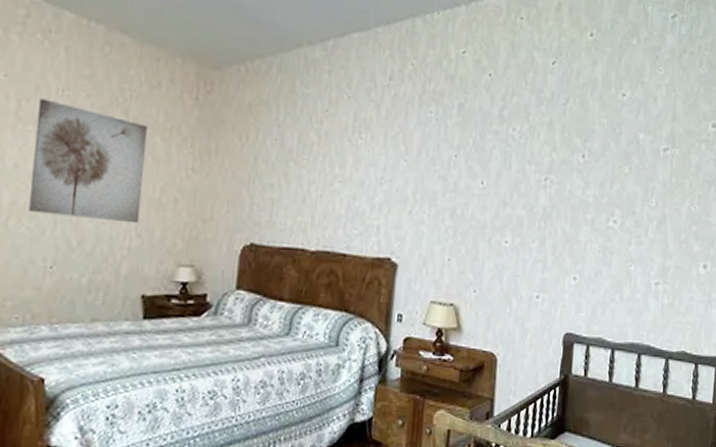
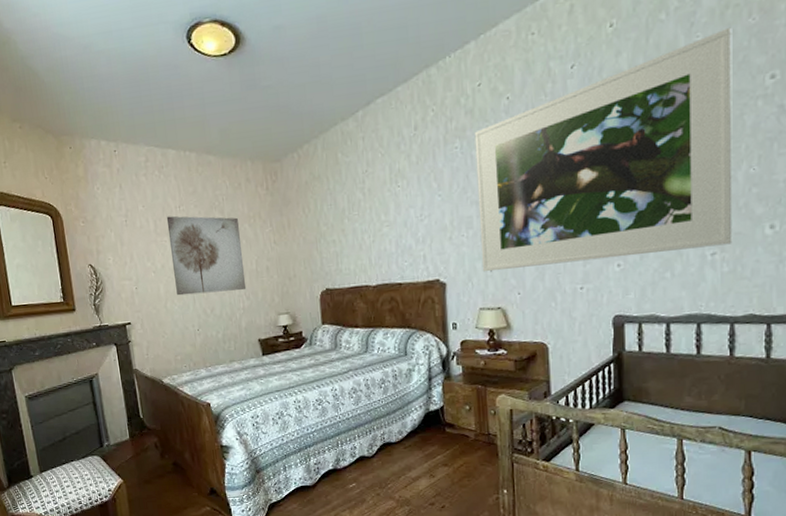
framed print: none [439,70,687,277] -> present [474,27,732,272]

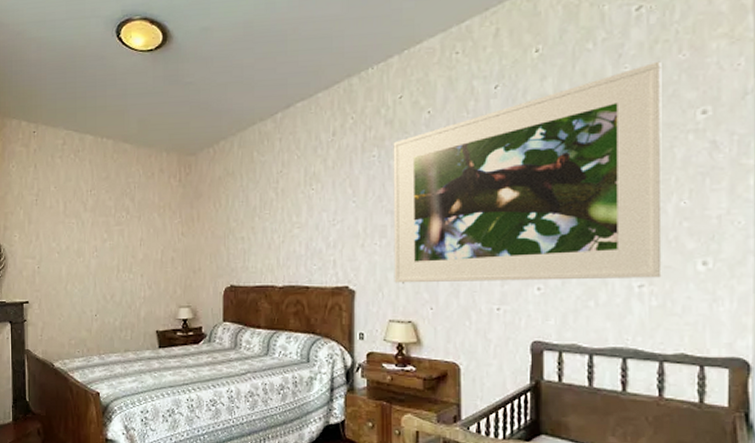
wall art: present [166,216,247,296] -> none [76,199,149,279]

